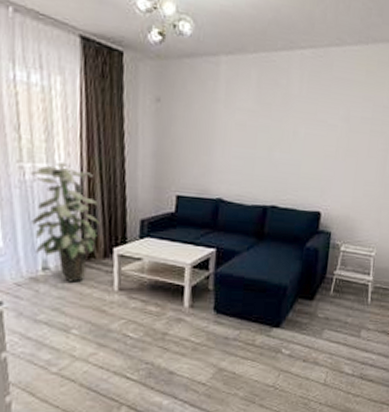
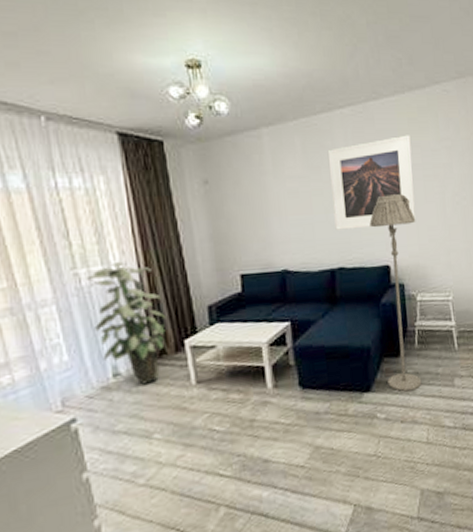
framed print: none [275,86,365,175] -> present [327,135,416,230]
floor lamp: none [297,143,355,334] -> present [369,194,422,392]

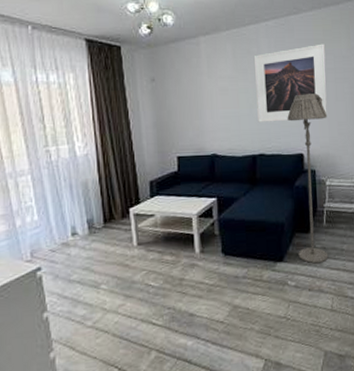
indoor plant: present [86,261,166,385] -> none [55,141,116,243]

